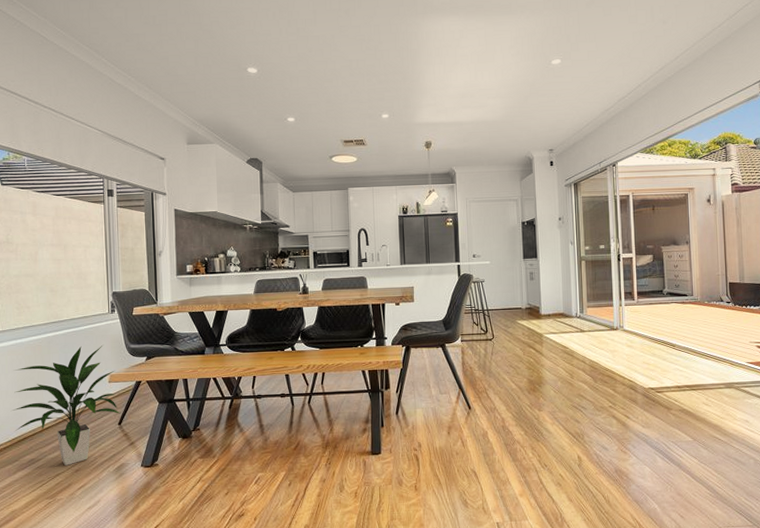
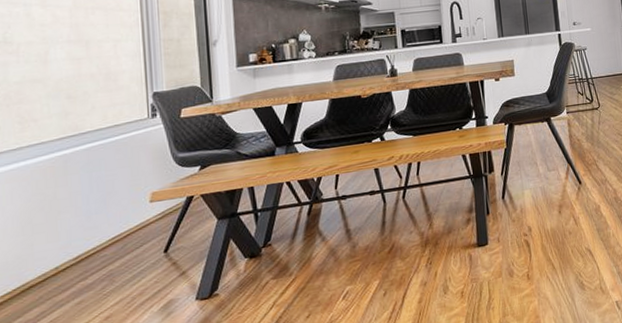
indoor plant: present [13,346,121,466] -> none [13,158,167,314]

